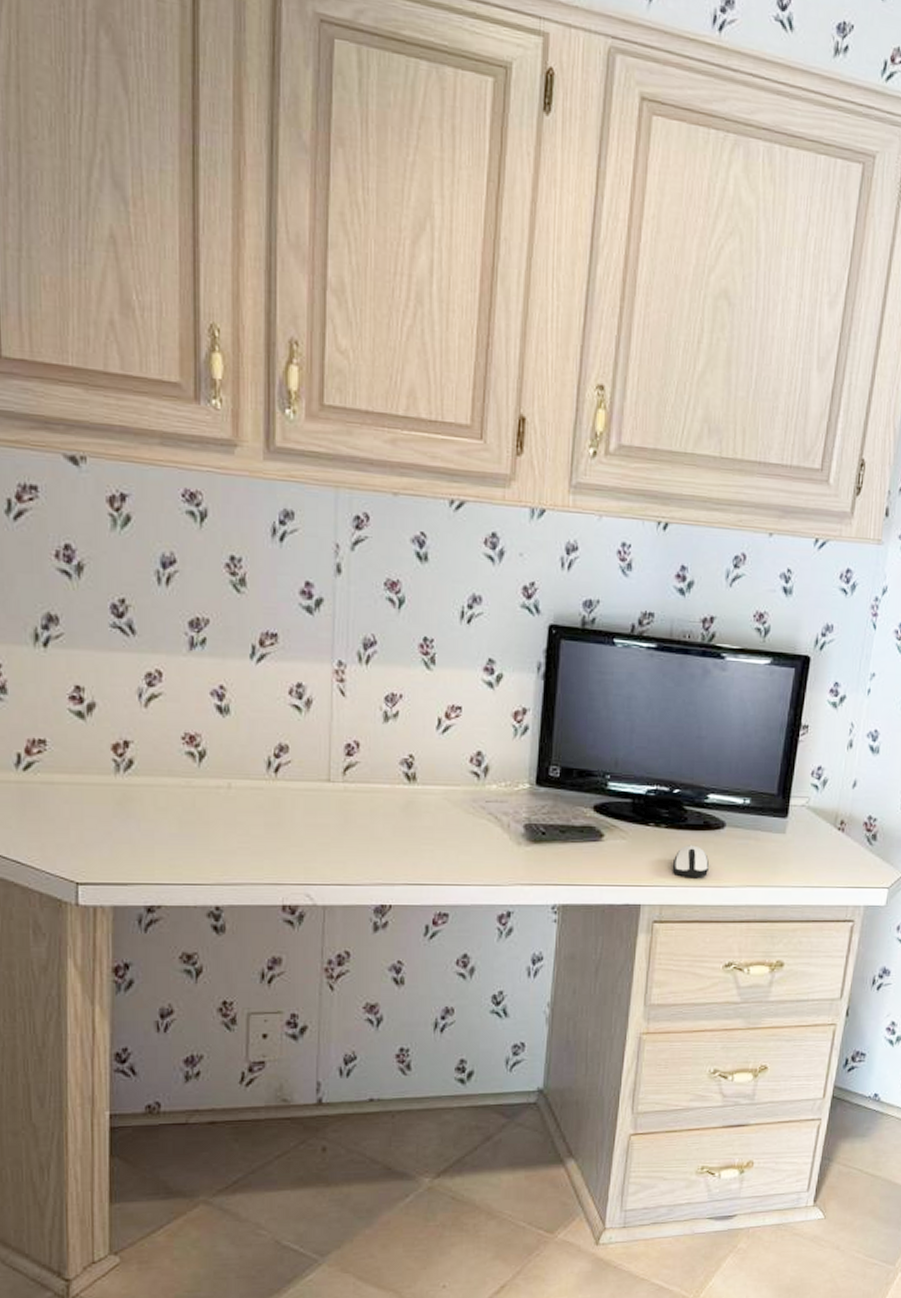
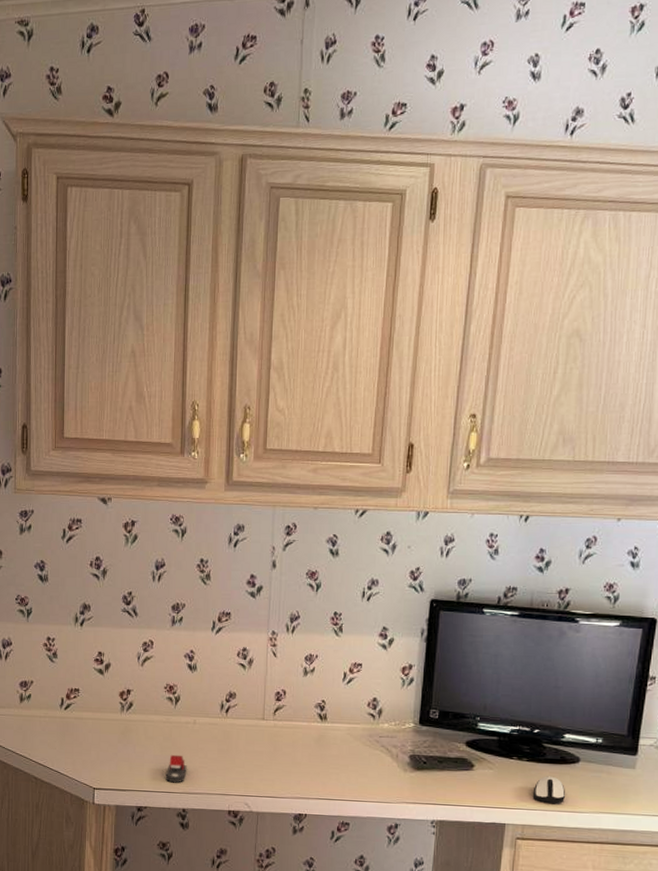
stapler: none [188,831,220,871] -> present [165,754,187,783]

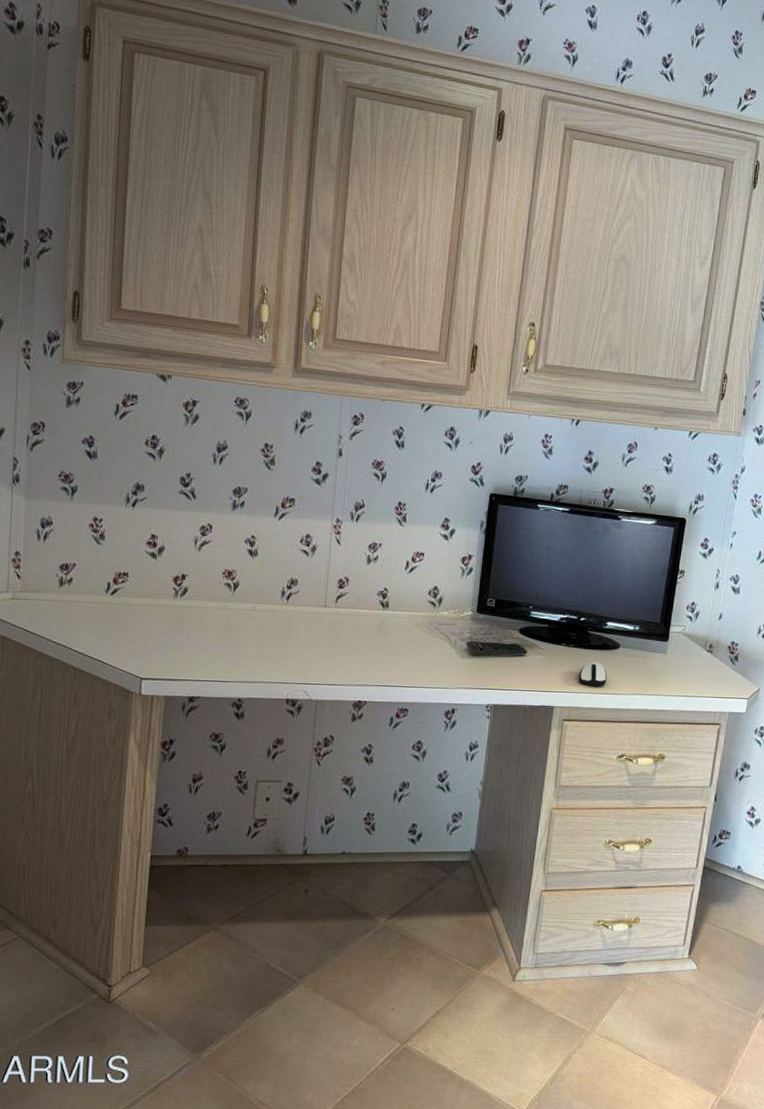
stapler: present [165,754,187,783] -> none [220,642,244,672]

